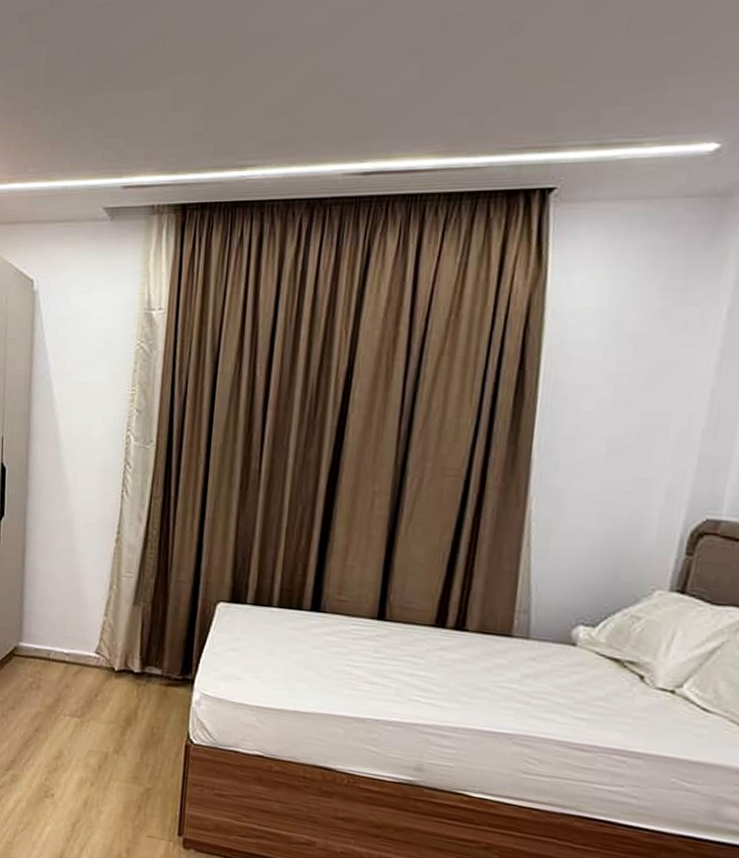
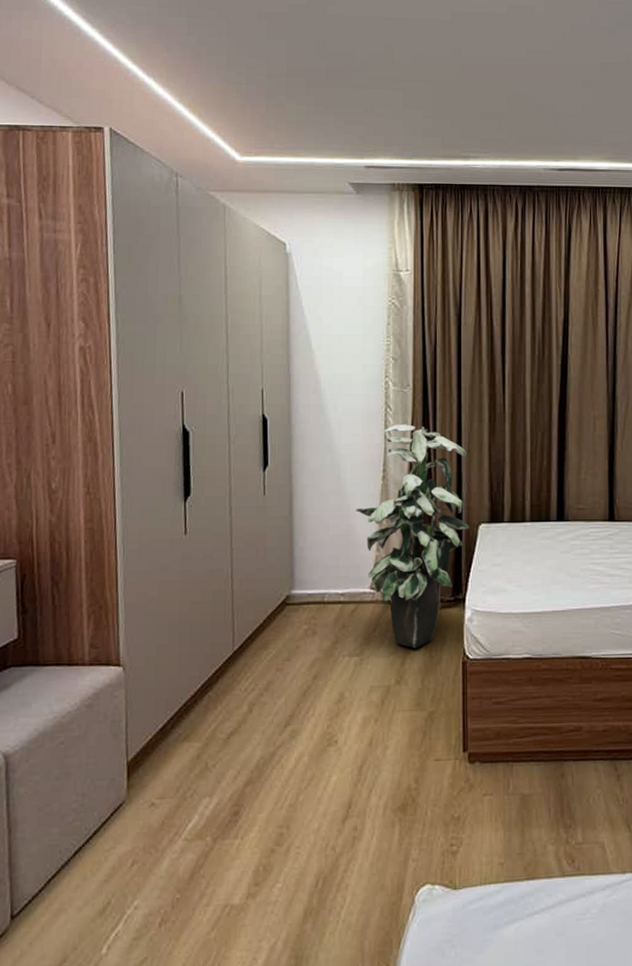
indoor plant: none [86,483,210,722] -> present [355,424,470,649]

